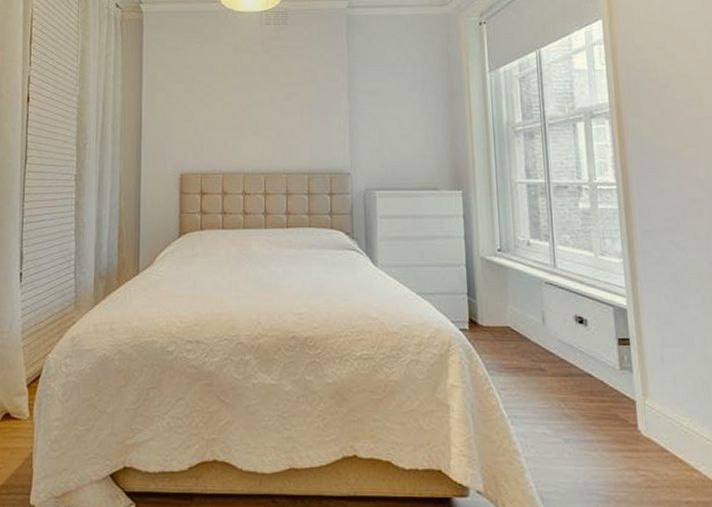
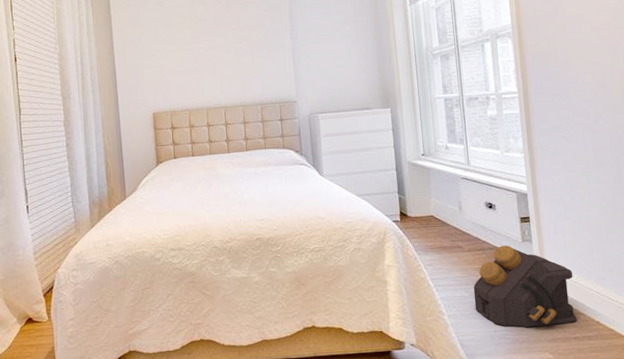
backpack: none [557,372,690,483] -> present [473,245,577,328]

